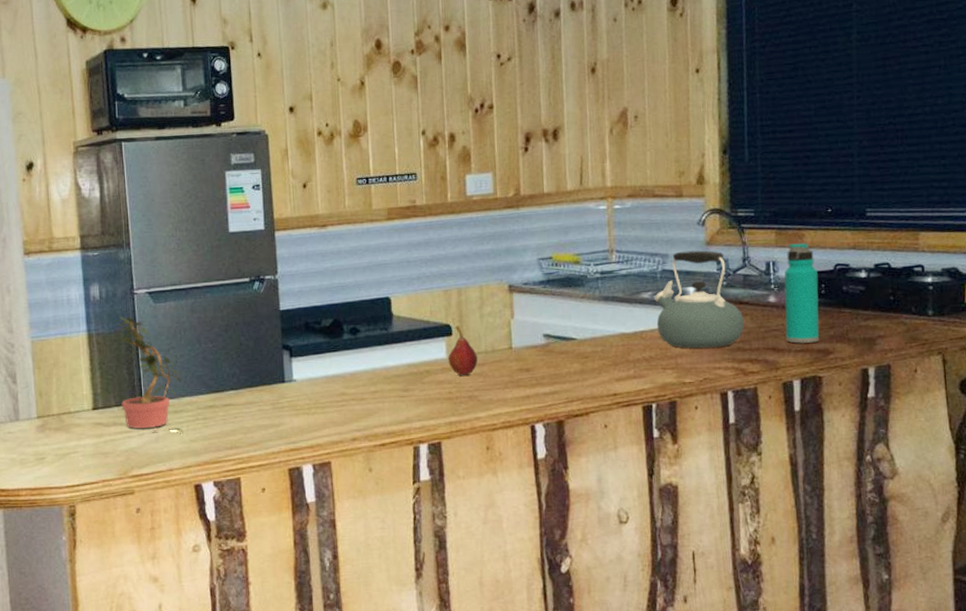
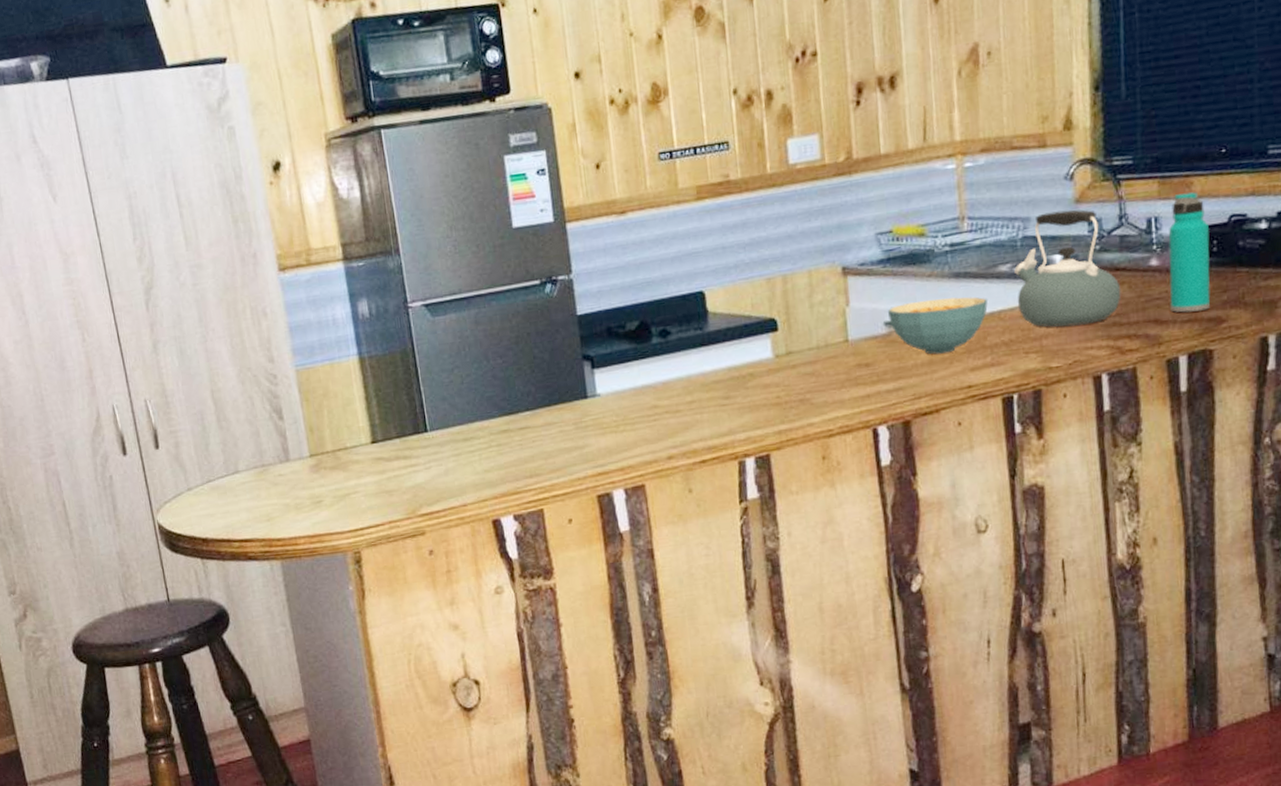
potted plant: present [116,315,183,433] -> none [391,334,475,464]
fruit: present [448,325,478,376] -> none [774,318,809,377]
cereal bowl: none [547,317,632,365] -> present [888,296,988,355]

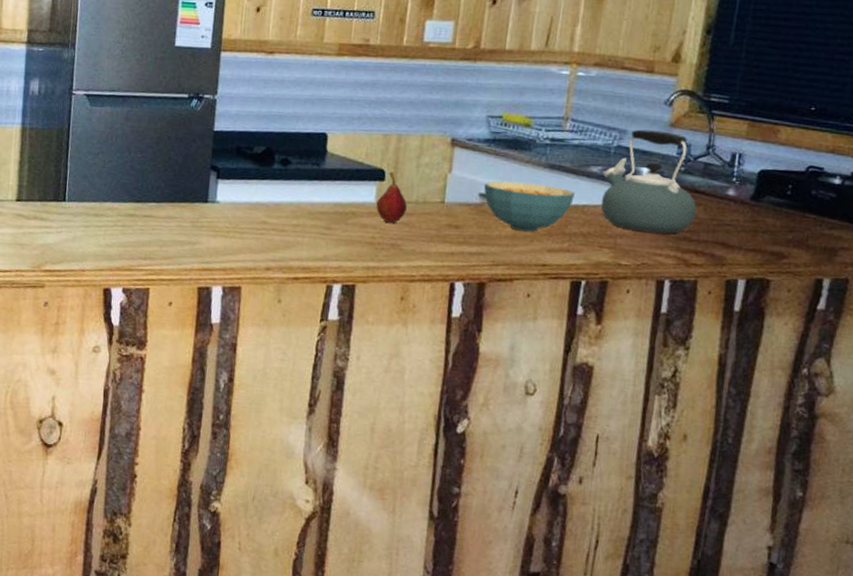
fruit: none [774,318,809,377] -> present [376,171,407,223]
water bottle: present [1168,191,1211,313] -> none [738,137,787,244]

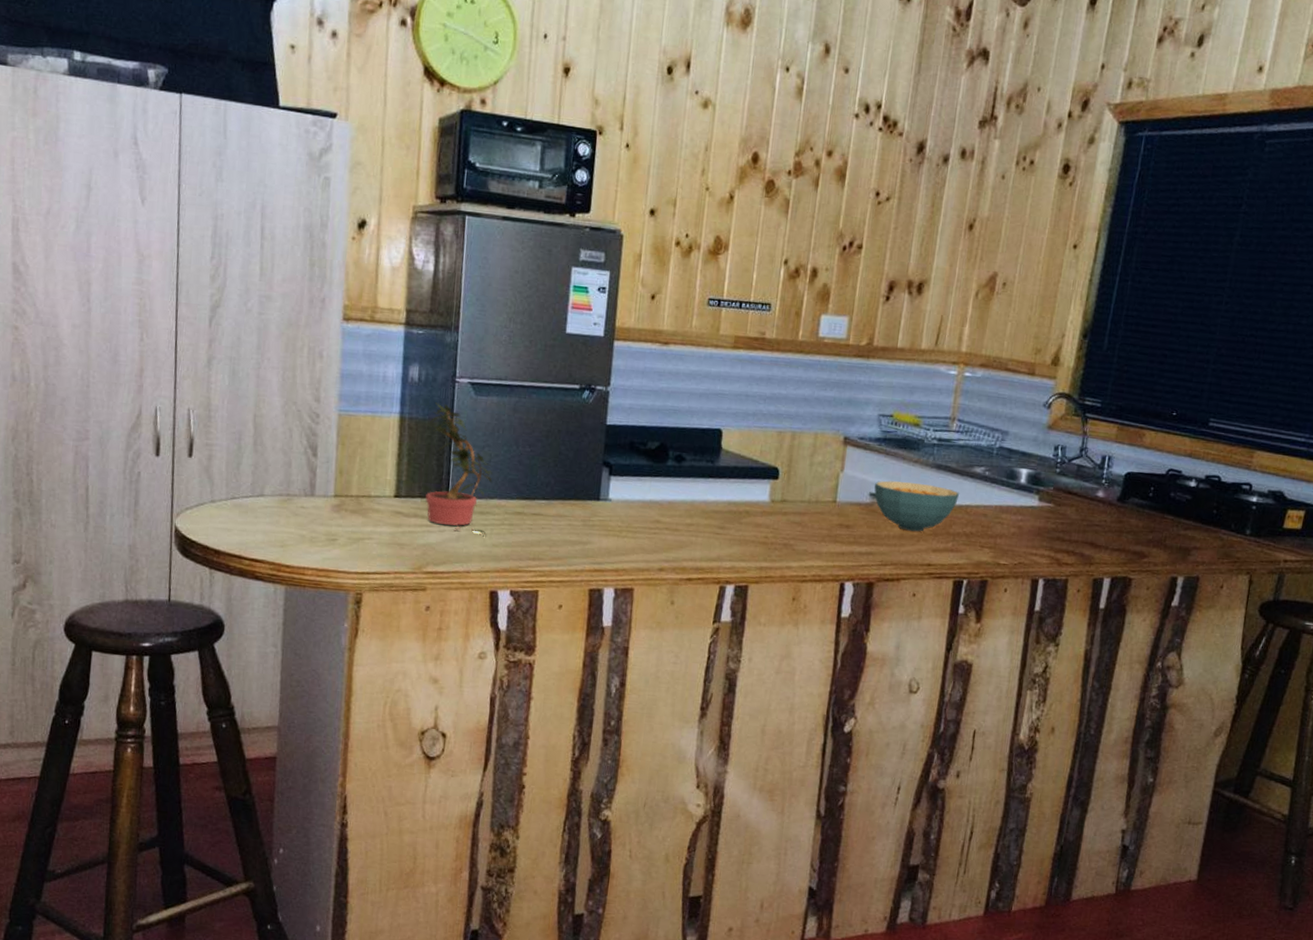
potted plant: none [44,113,106,236] -> present [425,402,492,536]
fruit: present [376,171,407,223] -> none [769,469,800,523]
kettle: present [601,129,697,234] -> none [983,431,1070,534]

